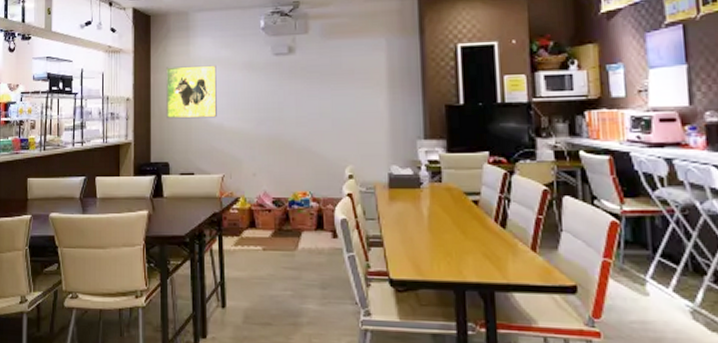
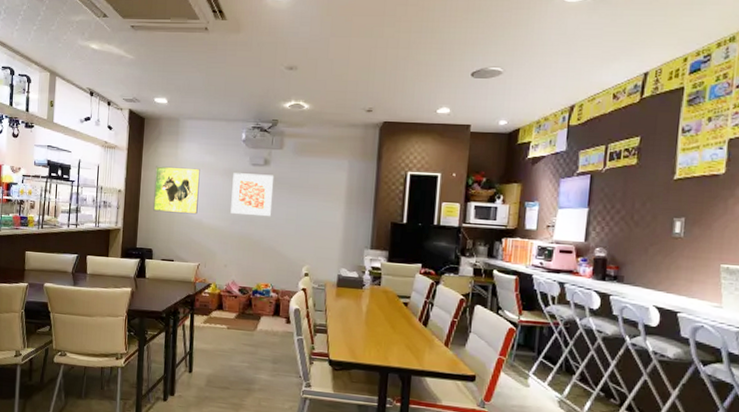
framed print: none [254,64,301,113] -> present [230,173,273,217]

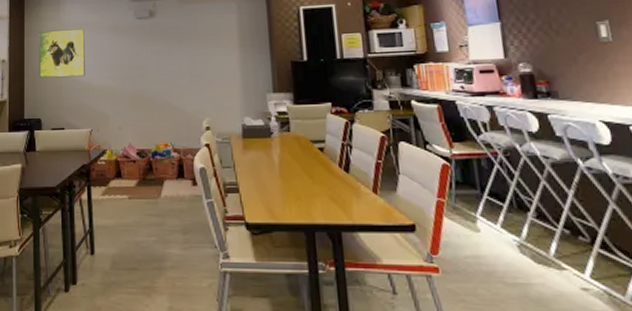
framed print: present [230,173,273,217] -> none [119,26,162,71]

